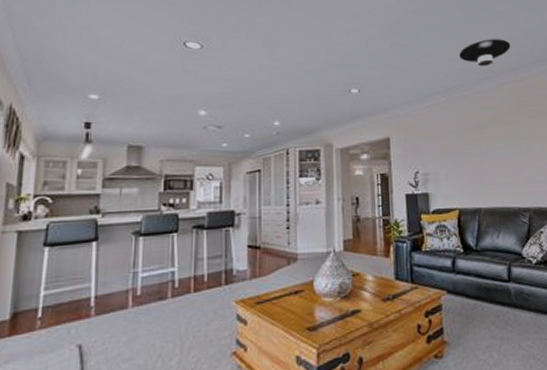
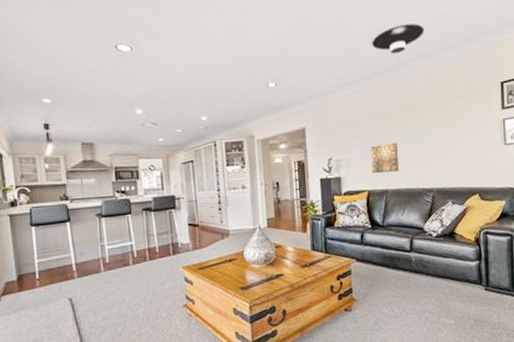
wall art: none [460,156,492,190] -> present [370,142,399,174]

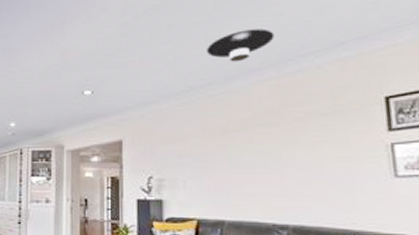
wall art: present [370,142,399,174] -> none [201,164,239,200]

